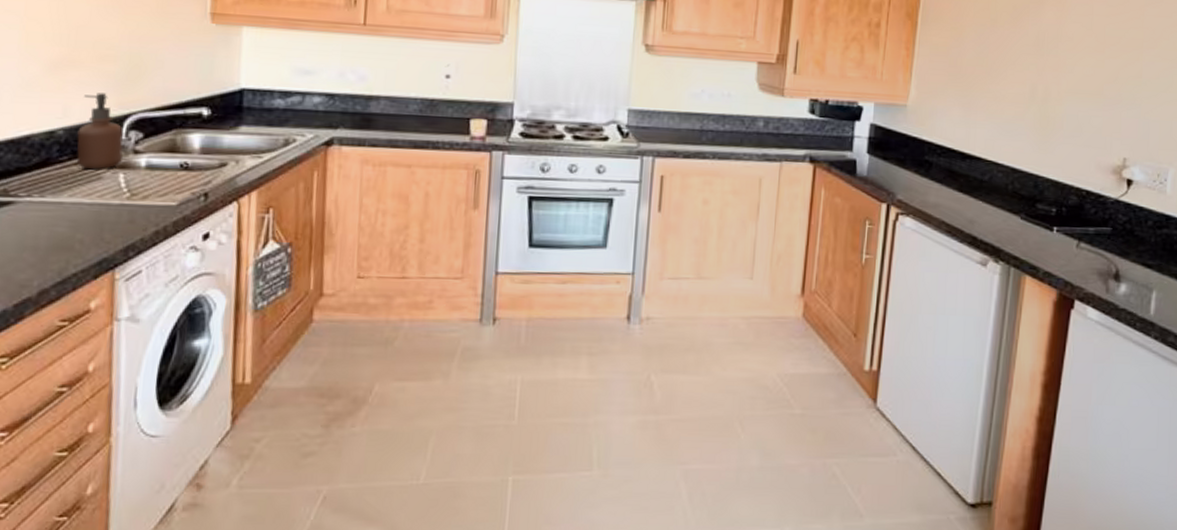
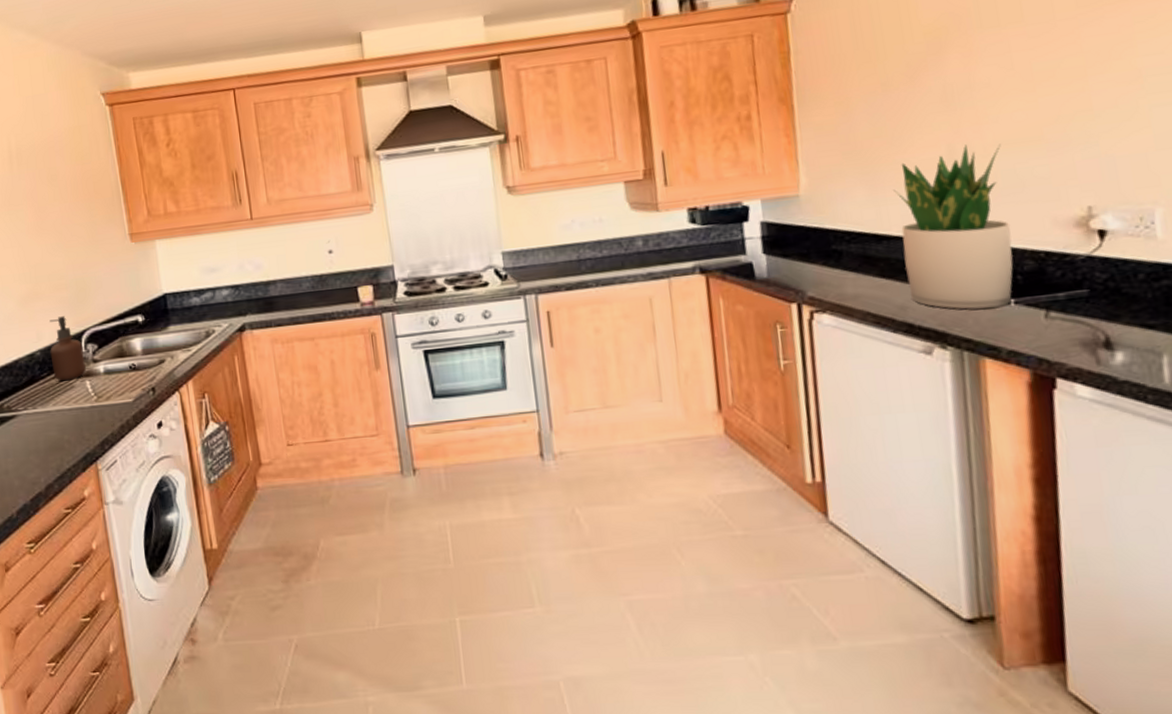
planter: none [979,87,1071,234] -> present [894,143,1014,310]

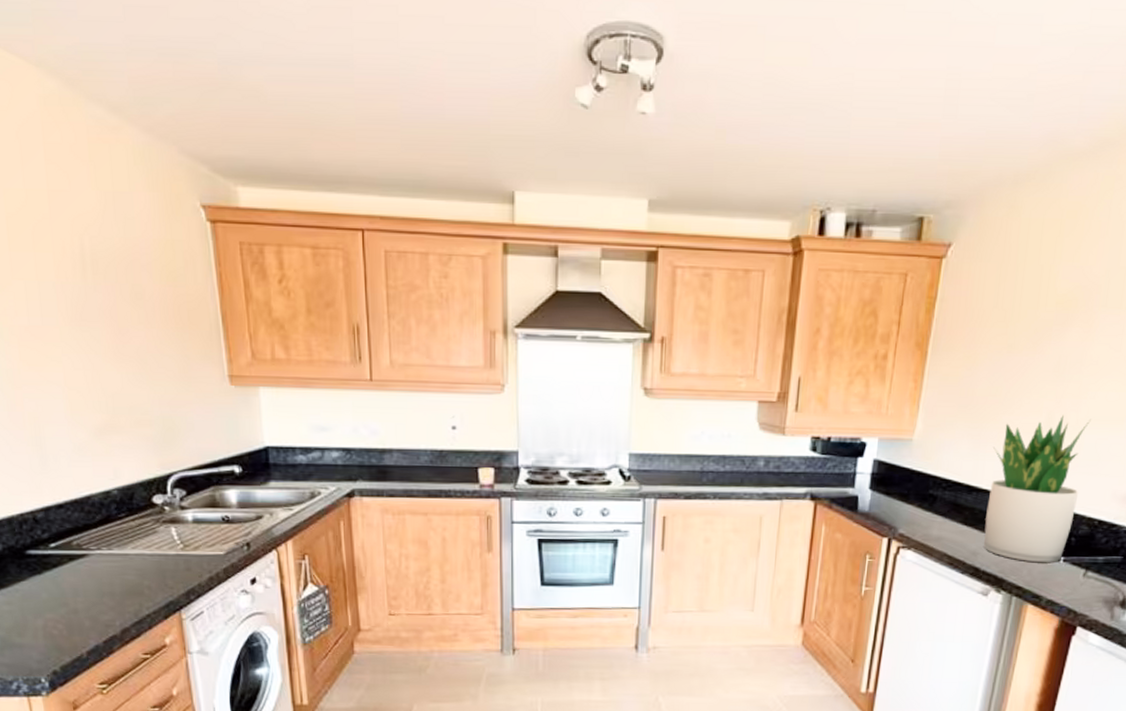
soap dispenser: present [49,316,86,382] -> none [129,455,171,525]

